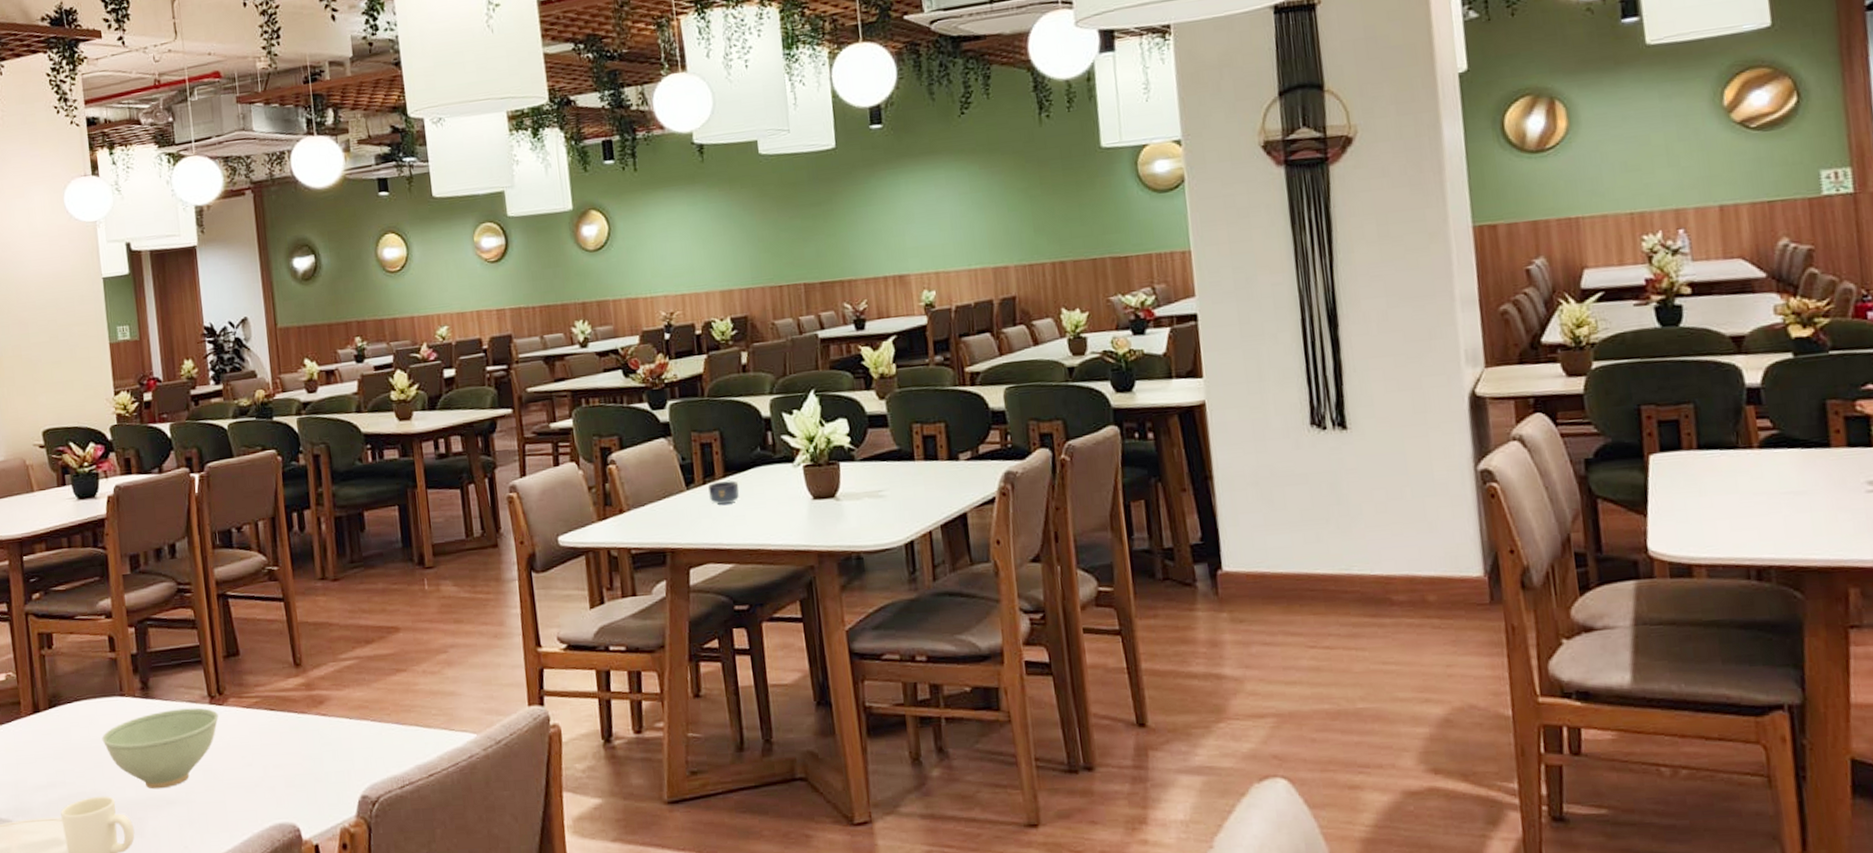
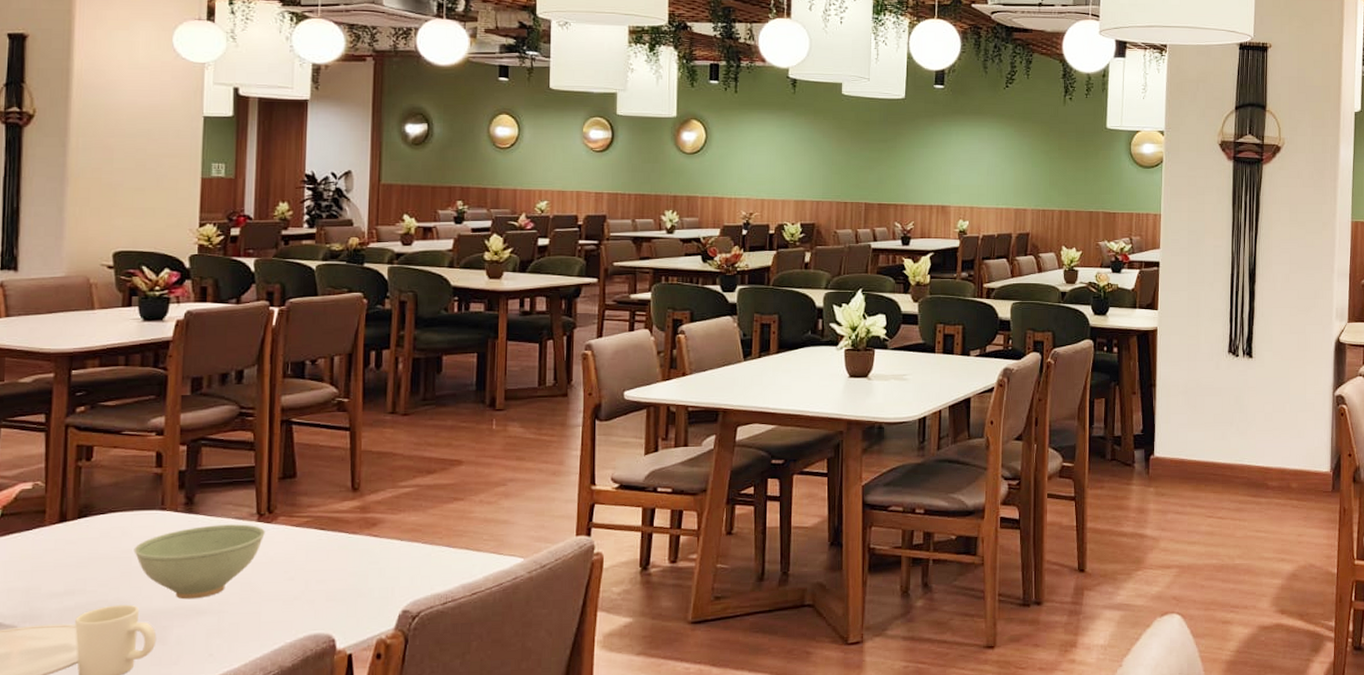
mug: present [708,481,740,506] -> none [763,357,789,376]

